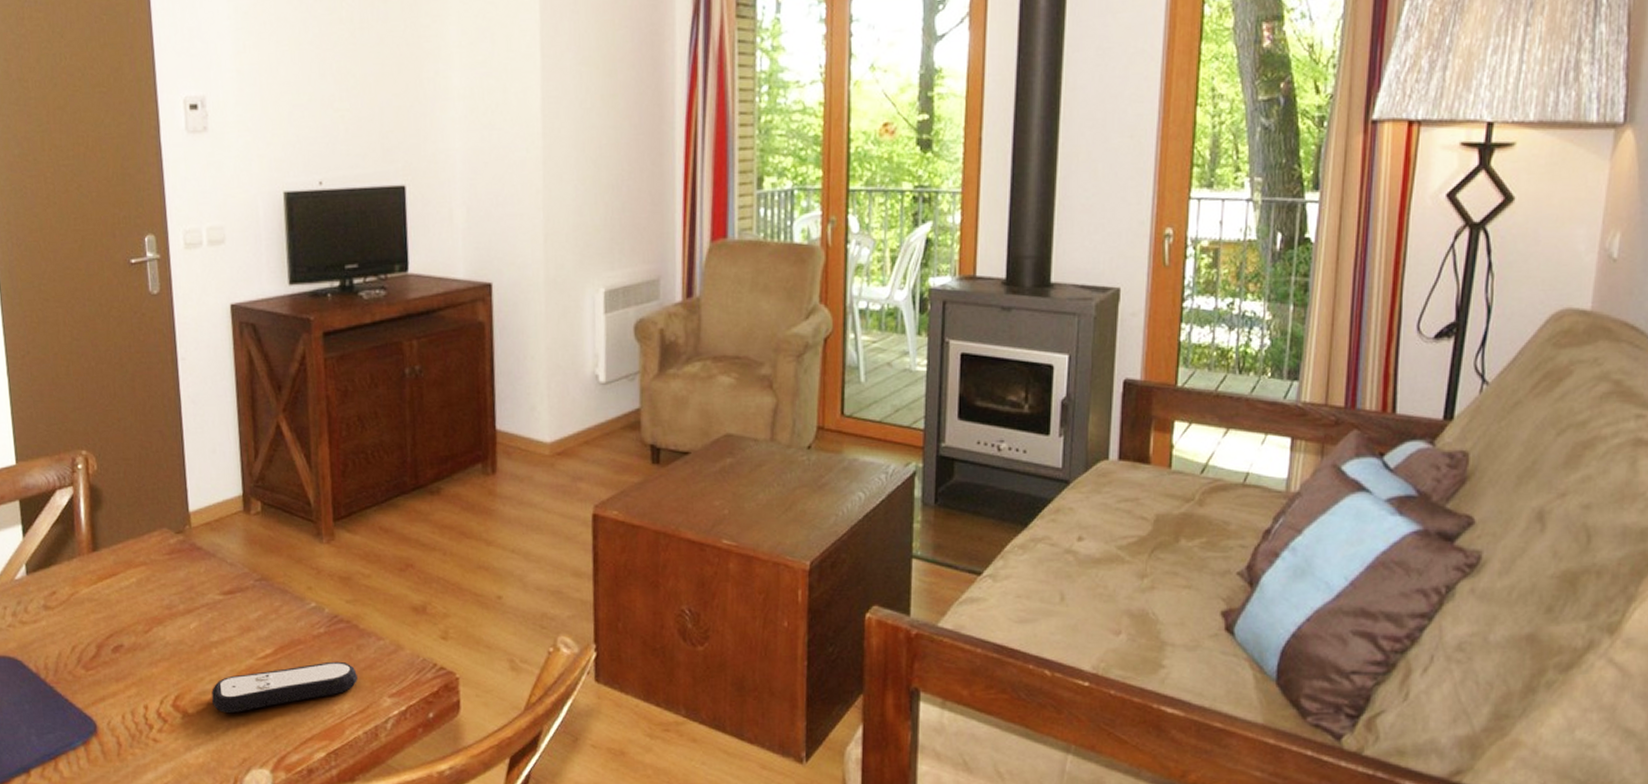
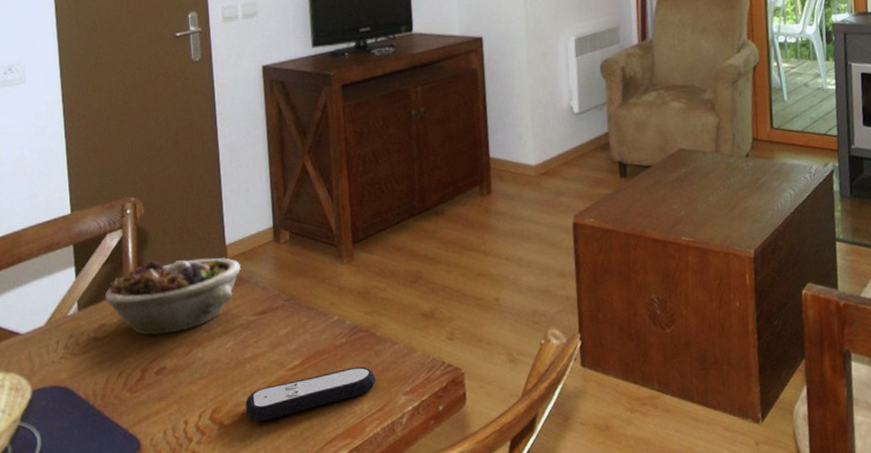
succulent planter: none [55,524,206,608] -> present [105,258,241,335]

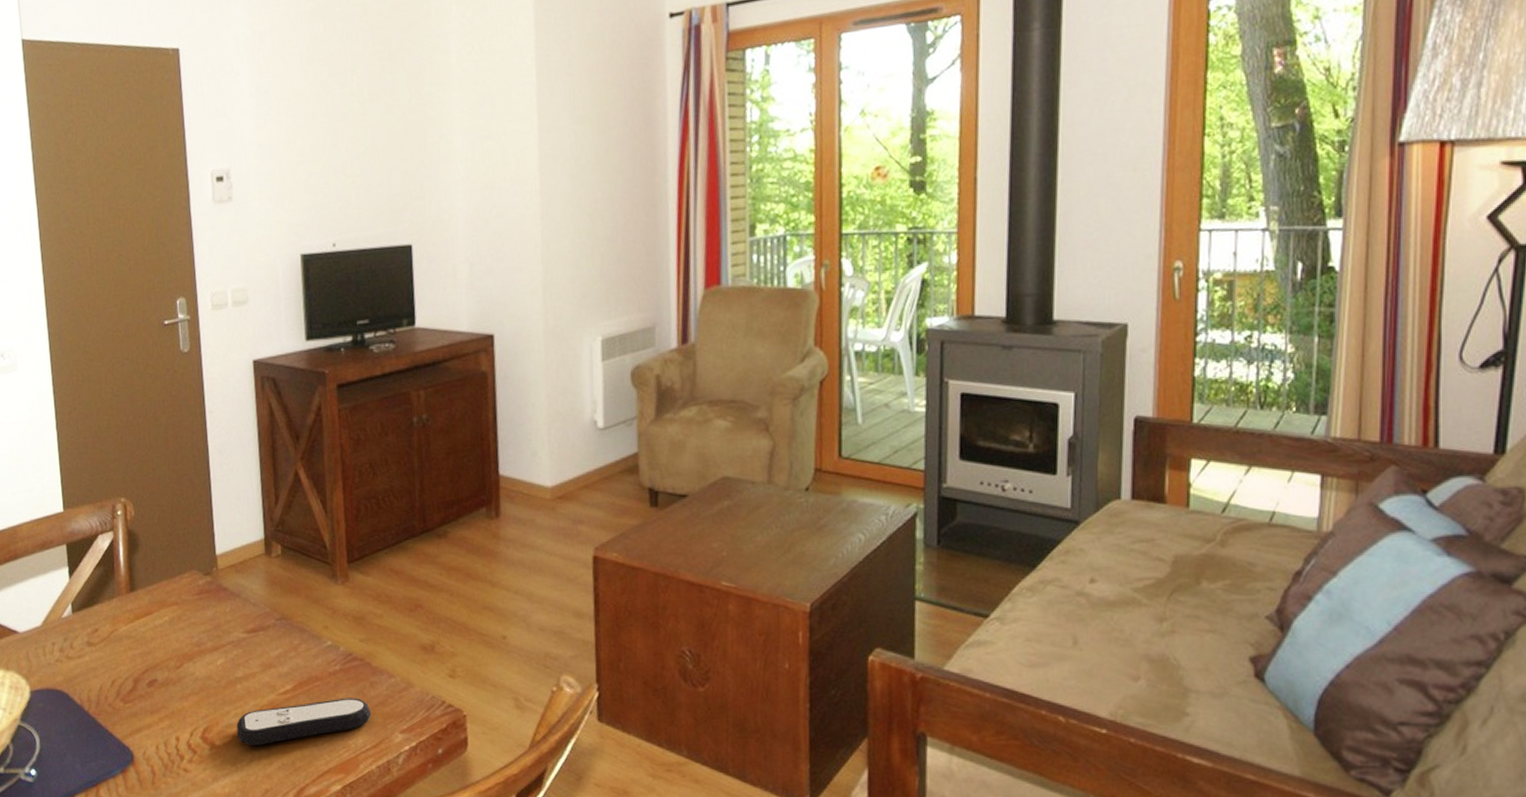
succulent planter: present [105,258,241,335] -> none [97,566,231,645]

